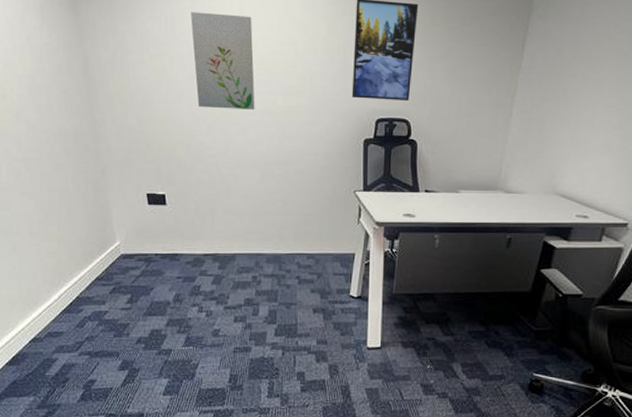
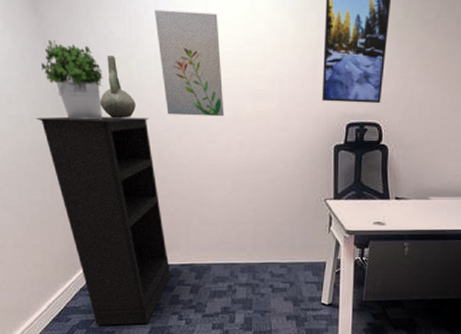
bookshelf: none [64,107,193,317] -> present [36,116,170,325]
potted plant: none [75,35,137,111] -> present [41,39,104,120]
decorative vase: none [131,51,167,110] -> present [100,56,136,118]

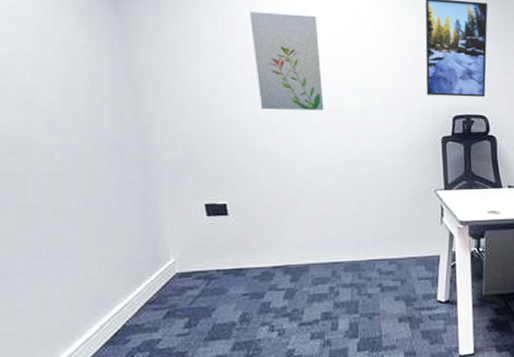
bookshelf: present [36,116,170,325] -> none [106,111,260,346]
potted plant: present [41,39,104,120] -> none [118,37,190,116]
decorative vase: present [100,56,136,118] -> none [185,53,225,114]

